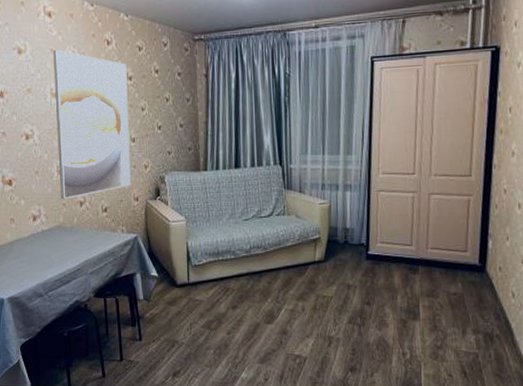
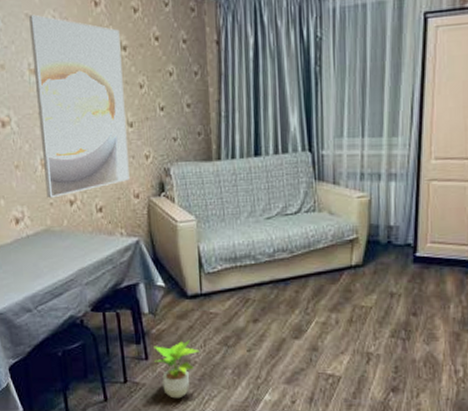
potted plant: none [147,323,186,376] -> present [153,340,200,399]

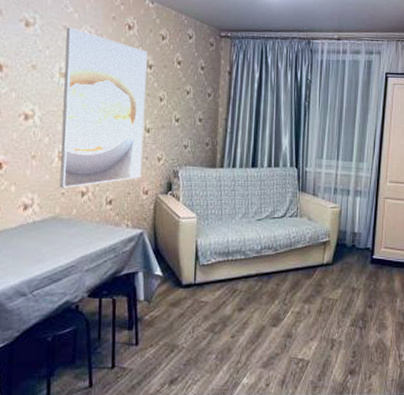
potted plant: present [153,340,200,399] -> none [144,326,188,383]

